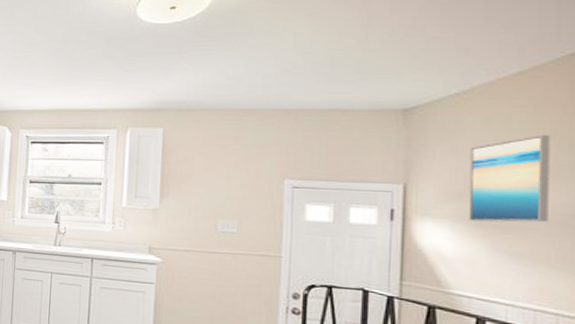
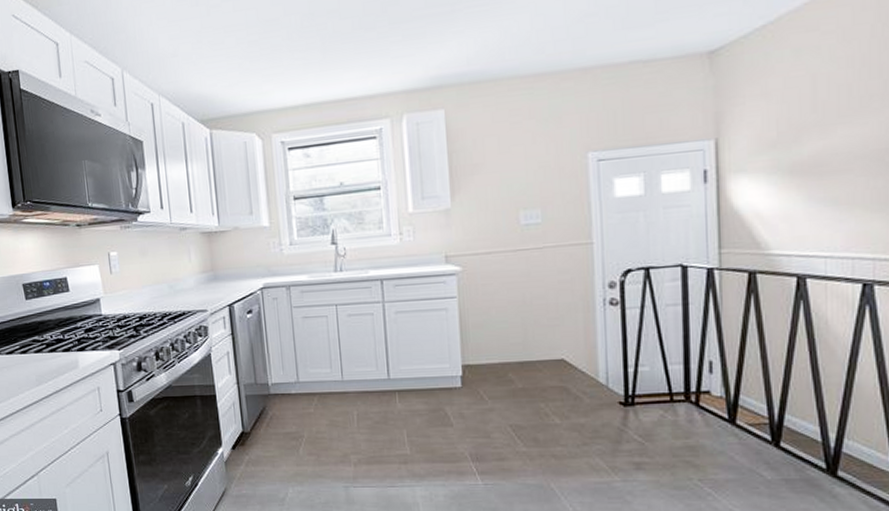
wall art: present [468,134,551,223] -> none [781,61,862,171]

